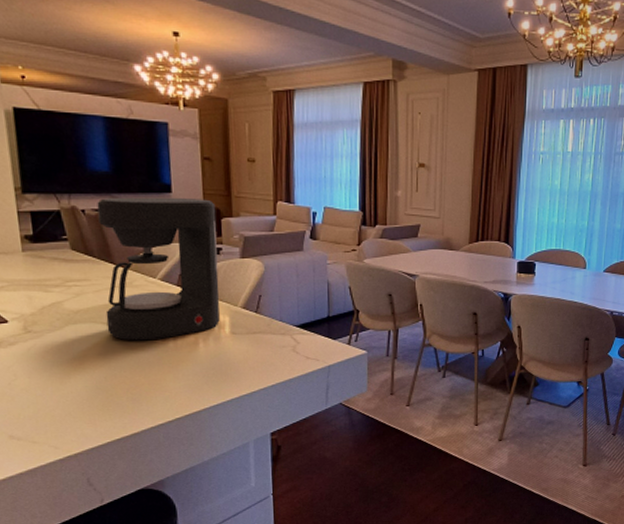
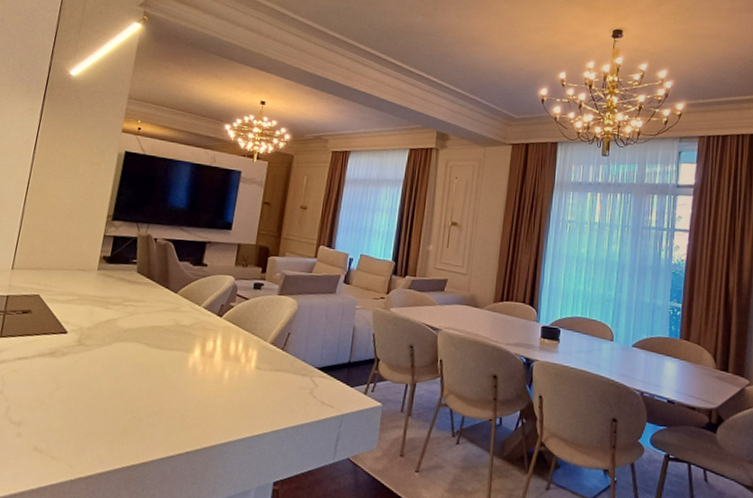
coffee maker: present [97,197,220,341] -> none [147,230,266,367]

